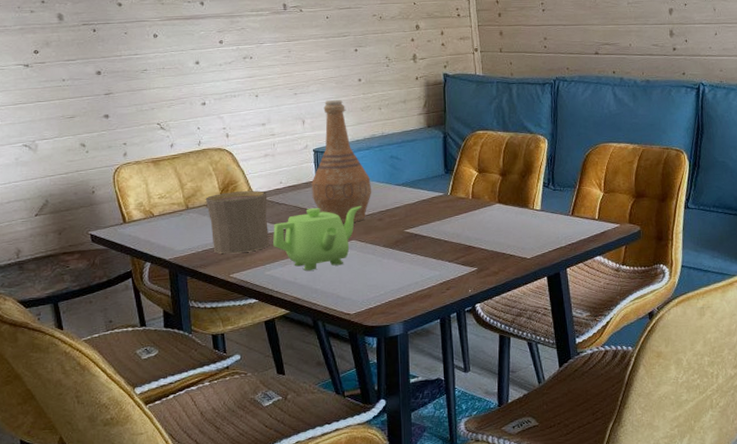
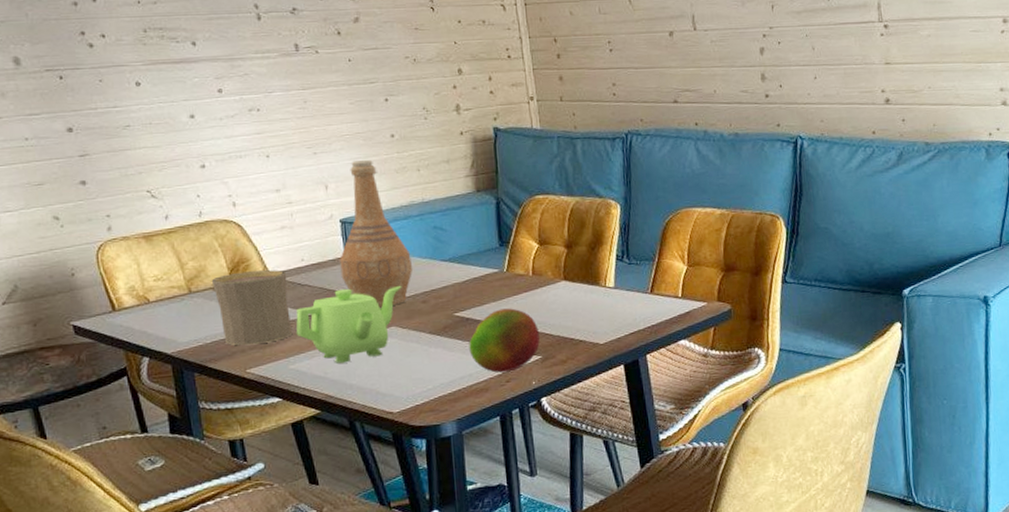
fruit: none [416,226,476,282] -> present [469,308,540,373]

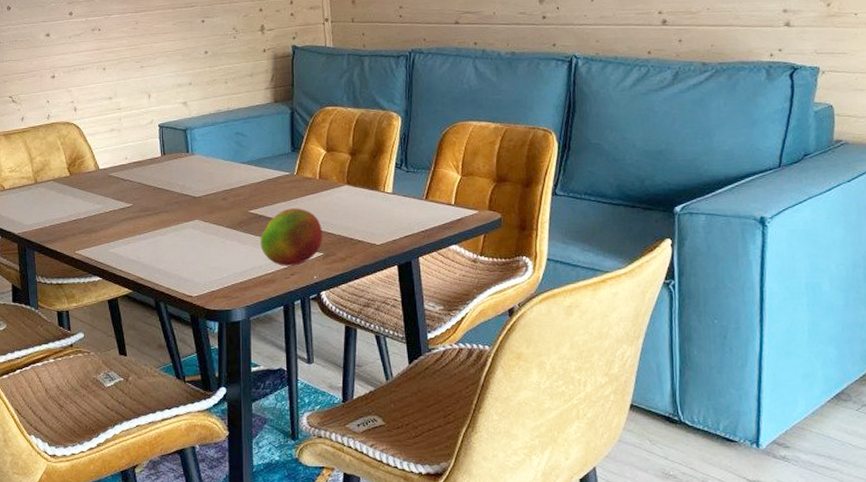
cup: present [211,270,293,346] -> none [53,166,114,230]
teapot: present [296,286,402,364] -> none [118,184,206,250]
vase: present [340,160,413,308] -> none [156,73,217,203]

